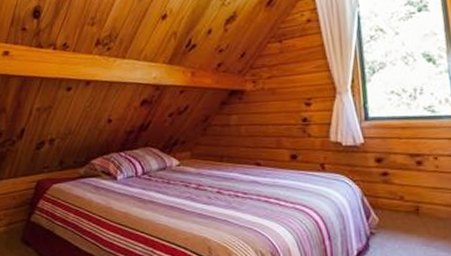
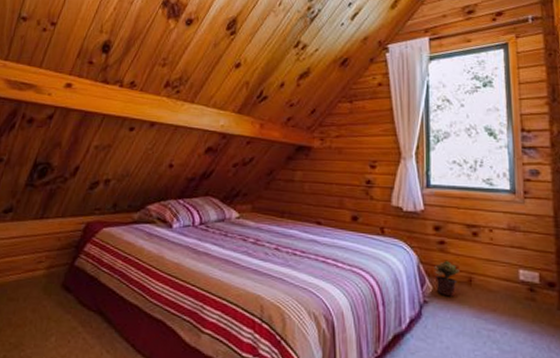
potted plant: none [378,192,406,227] -> present [434,261,460,297]

